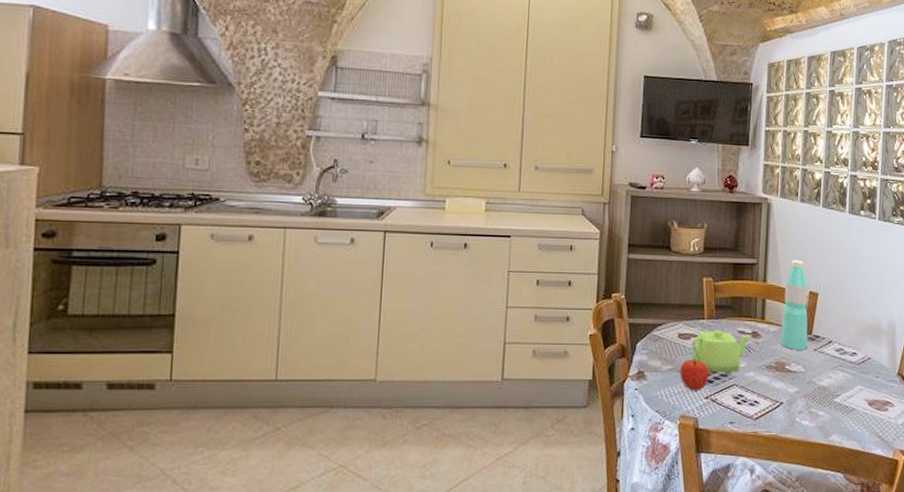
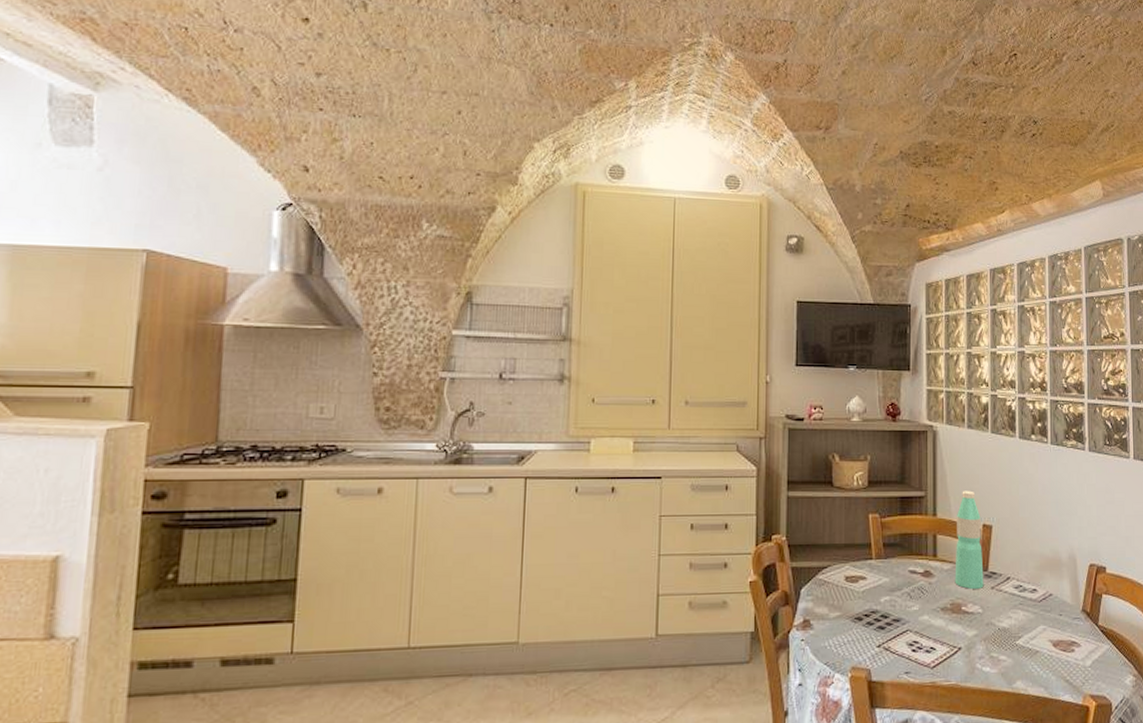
fruit: present [680,360,709,391] -> none [849,604,880,640]
teapot: present [692,330,753,374] -> none [860,570,925,619]

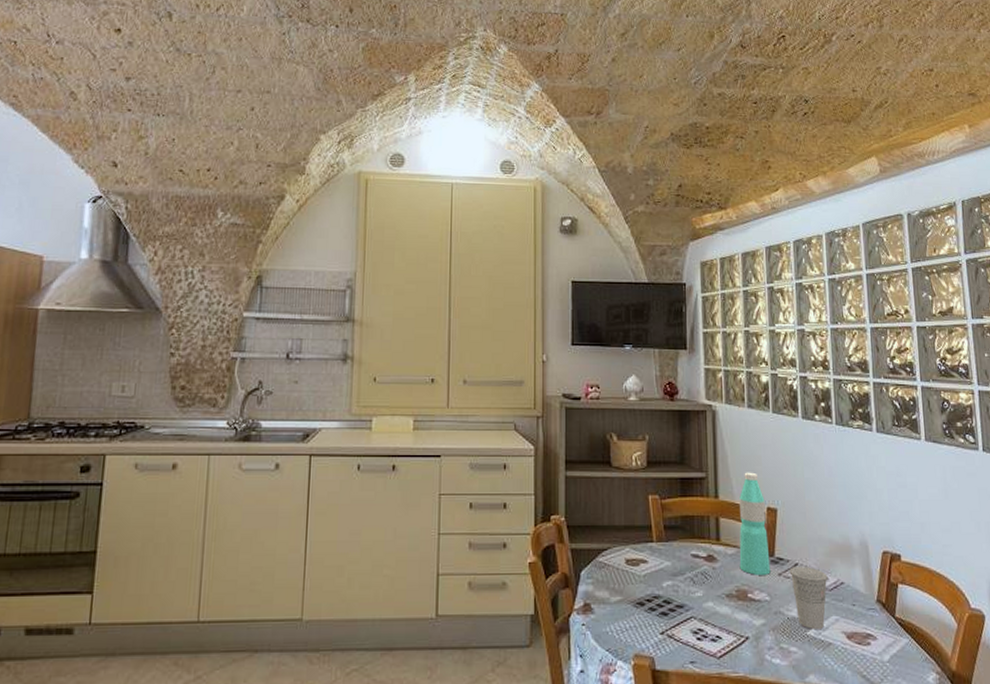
cup: none [1002,579,1038,640] -> present [789,565,828,631]

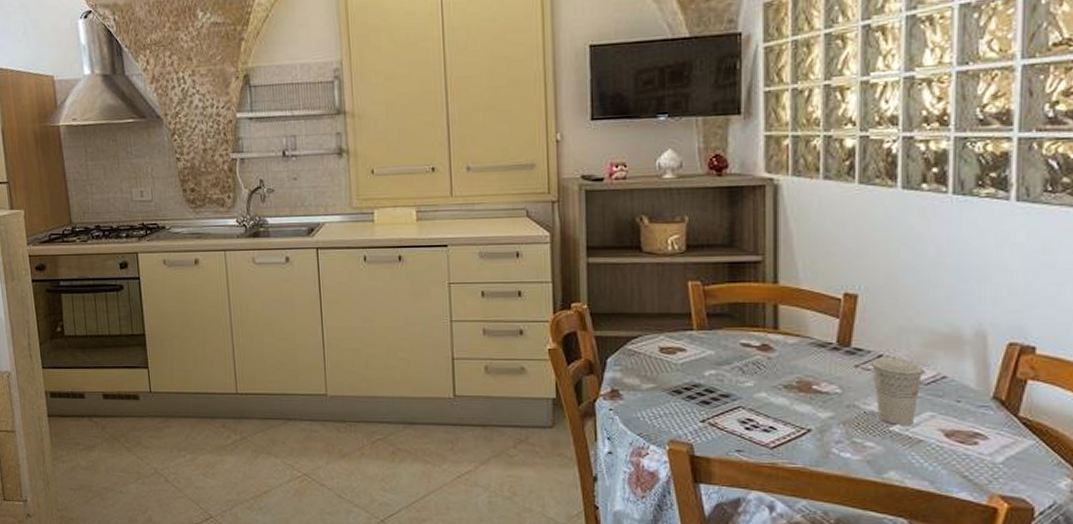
water bottle: present [739,472,771,575] -> none [803,254,844,366]

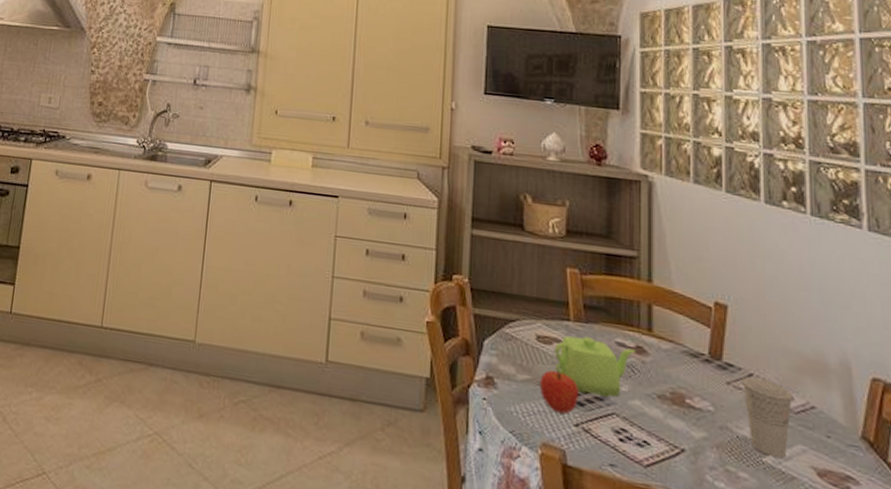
fruit: none [665,377,704,413] -> present [540,370,579,415]
teapot: none [678,343,762,394] -> present [554,336,637,398]

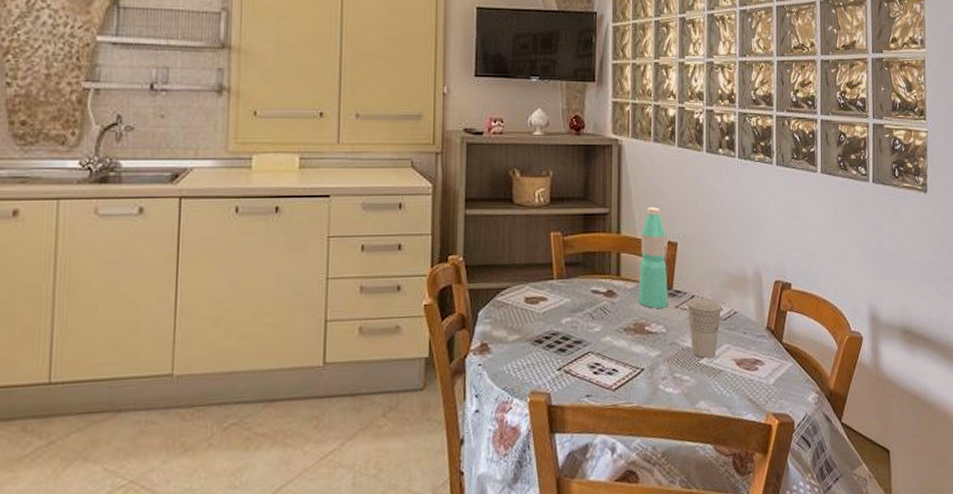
fruit: present [540,370,579,415] -> none [528,326,561,363]
teapot: present [554,336,637,398] -> none [540,291,608,341]
water bottle: none [676,257,716,381] -> present [638,207,668,308]

